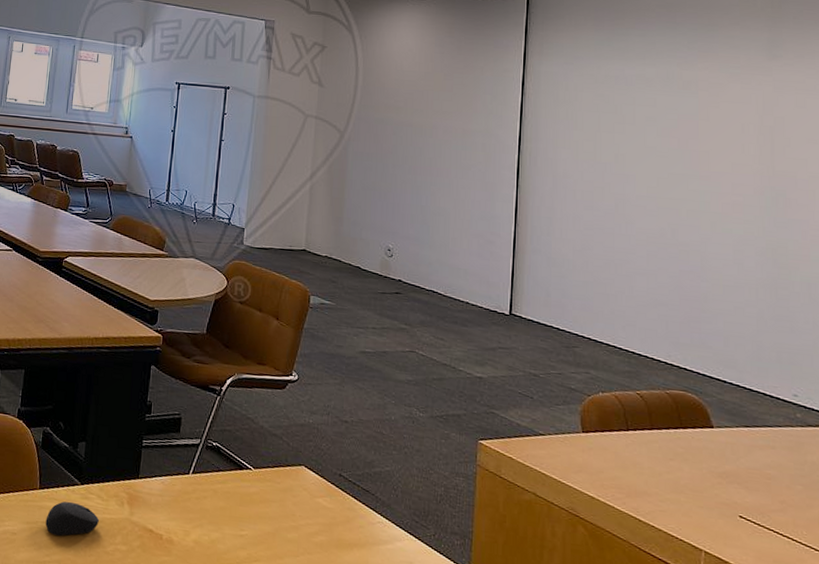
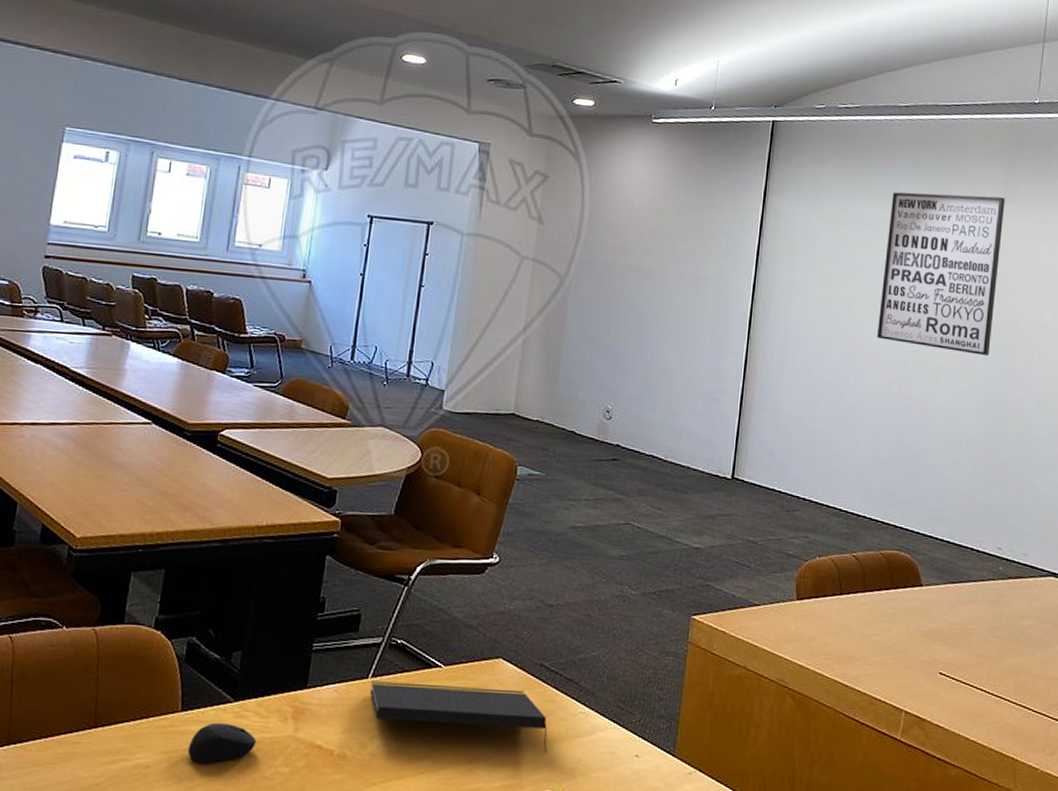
notepad: none [191,476,349,556] -> present [370,681,548,752]
wall art: none [646,51,771,205] -> present [877,192,1006,355]

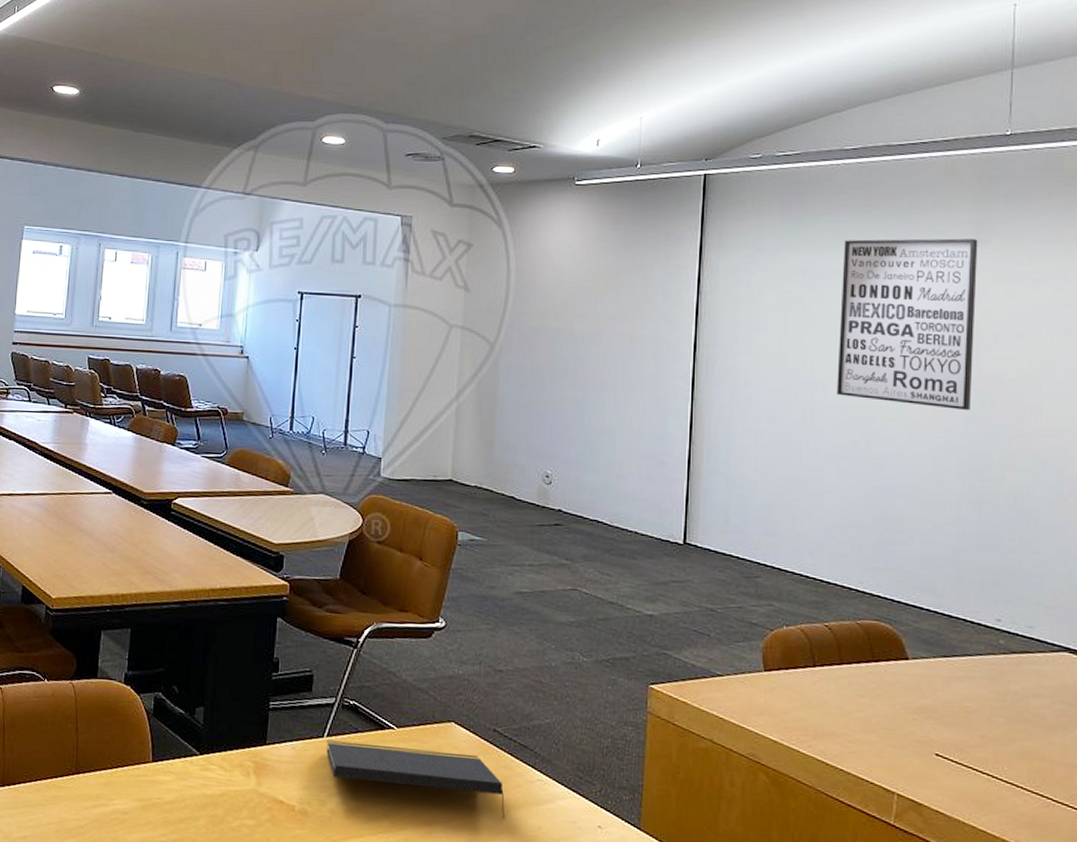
computer mouse: present [188,722,256,764] -> none [160,774,222,813]

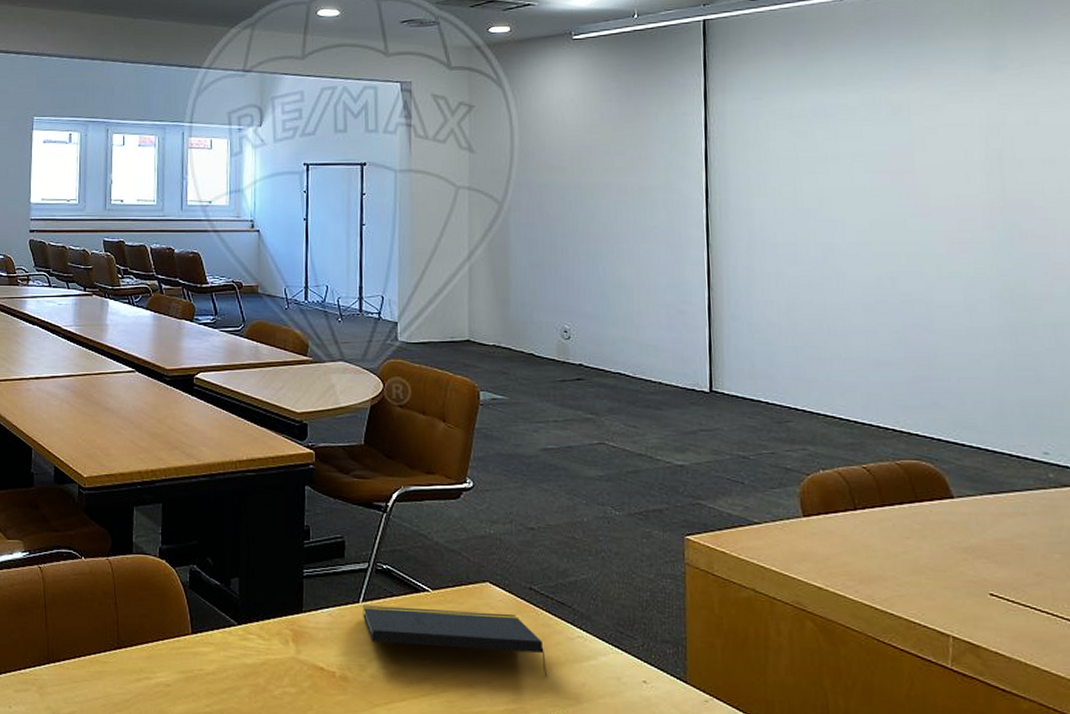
wall art: present [837,238,978,410] -> none [852,66,1000,240]

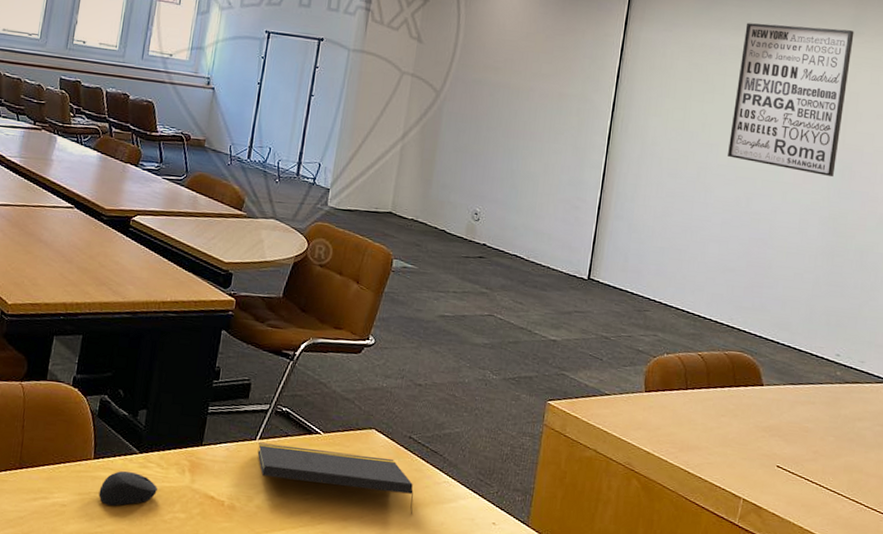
computer mouse: none [202,644,262,683] -> present [98,471,157,506]
wall art: none [852,66,1000,240] -> present [728,22,854,176]

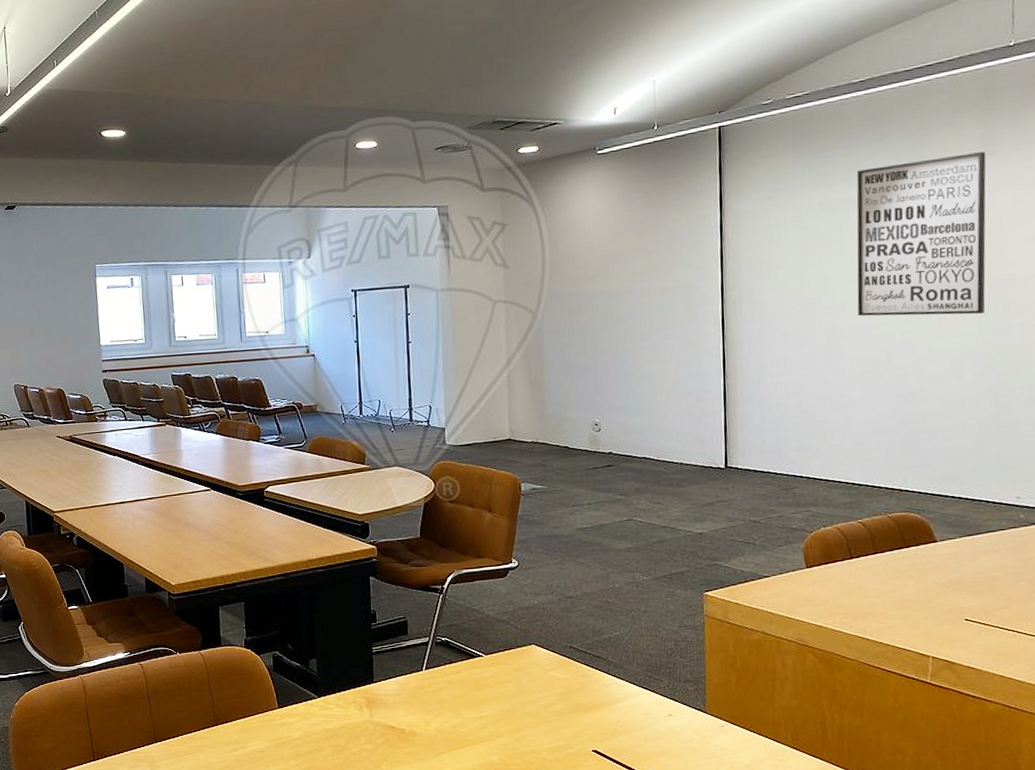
computer mouse: present [98,471,157,506] -> none [289,714,341,746]
notepad: present [257,442,414,515] -> none [425,669,588,718]

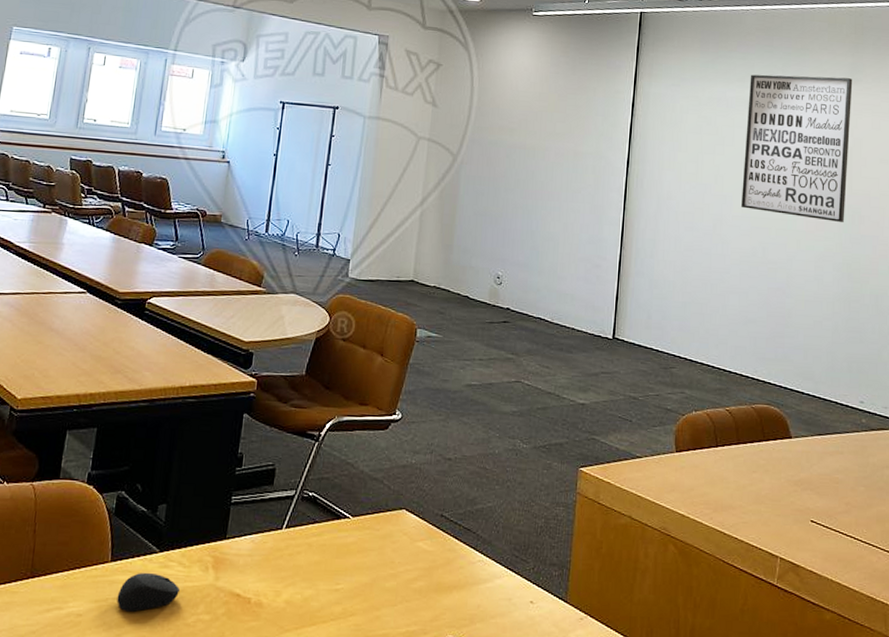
computer mouse: none [289,714,341,746] -> present [117,572,179,612]

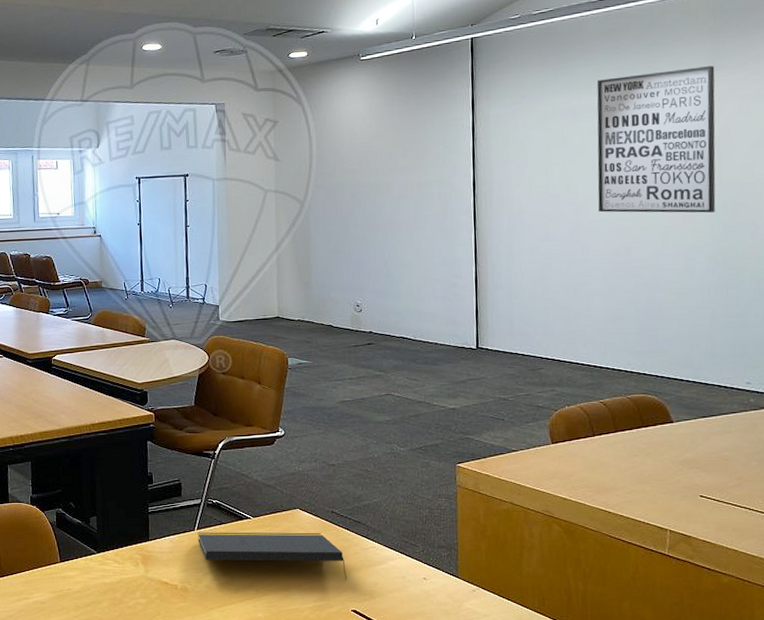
computer mouse: present [117,572,179,612] -> none [70,569,118,599]
notepad: none [284,531,449,599] -> present [197,532,348,579]

